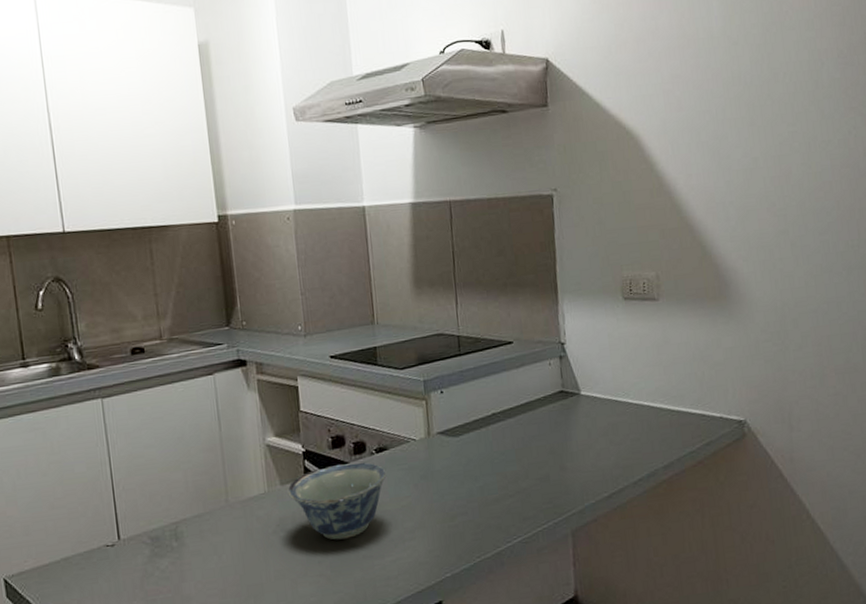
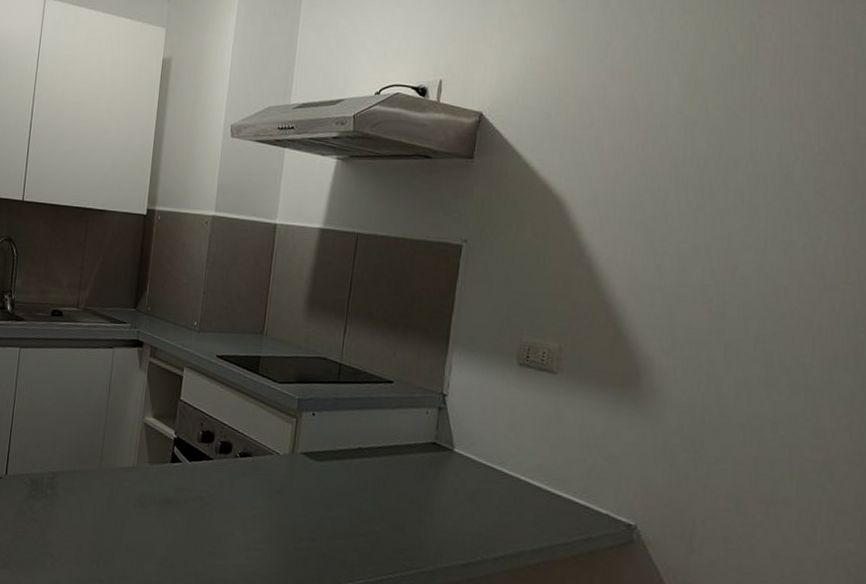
bowl: present [287,462,387,540] -> none [153,457,246,532]

